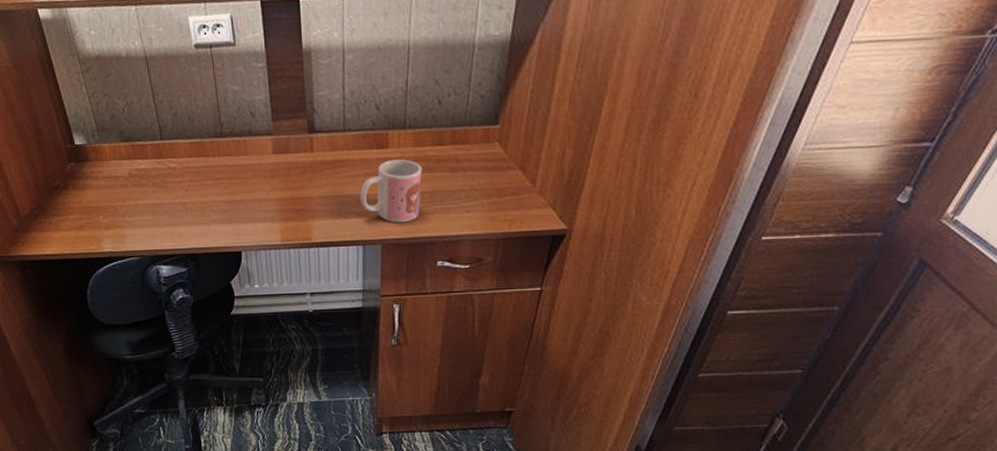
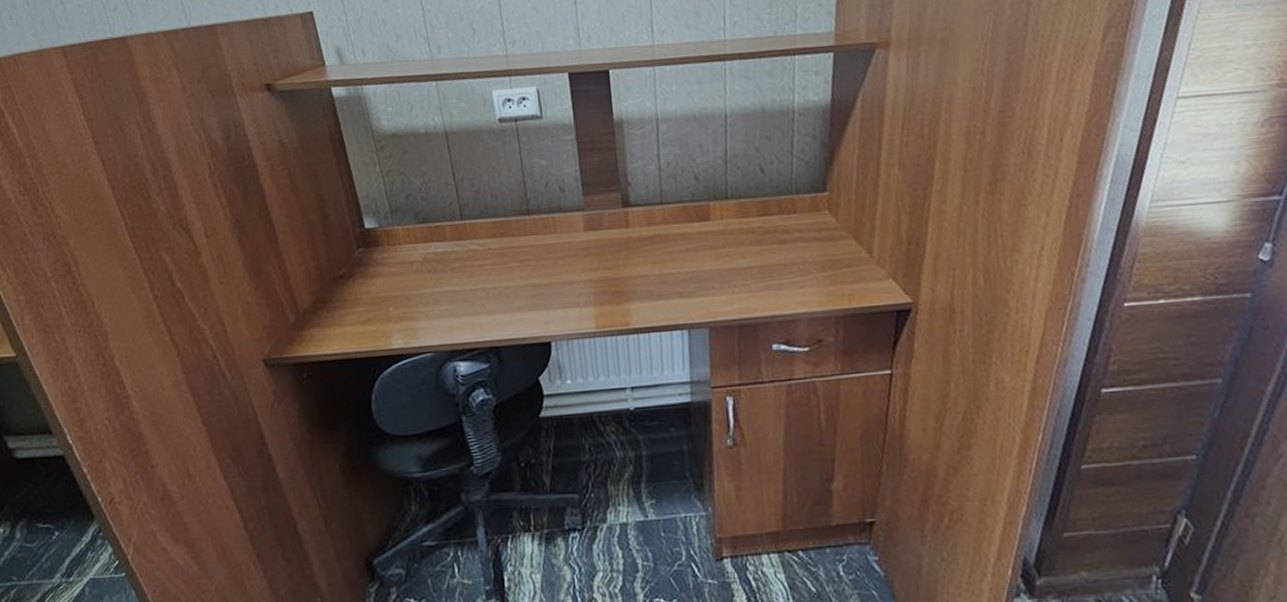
mug: present [359,159,422,223] -> none [681,232,749,303]

